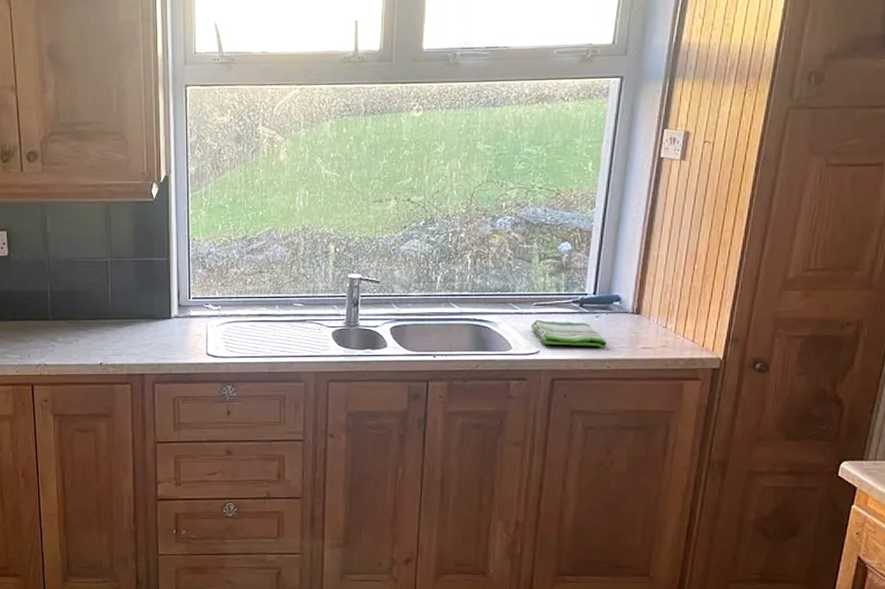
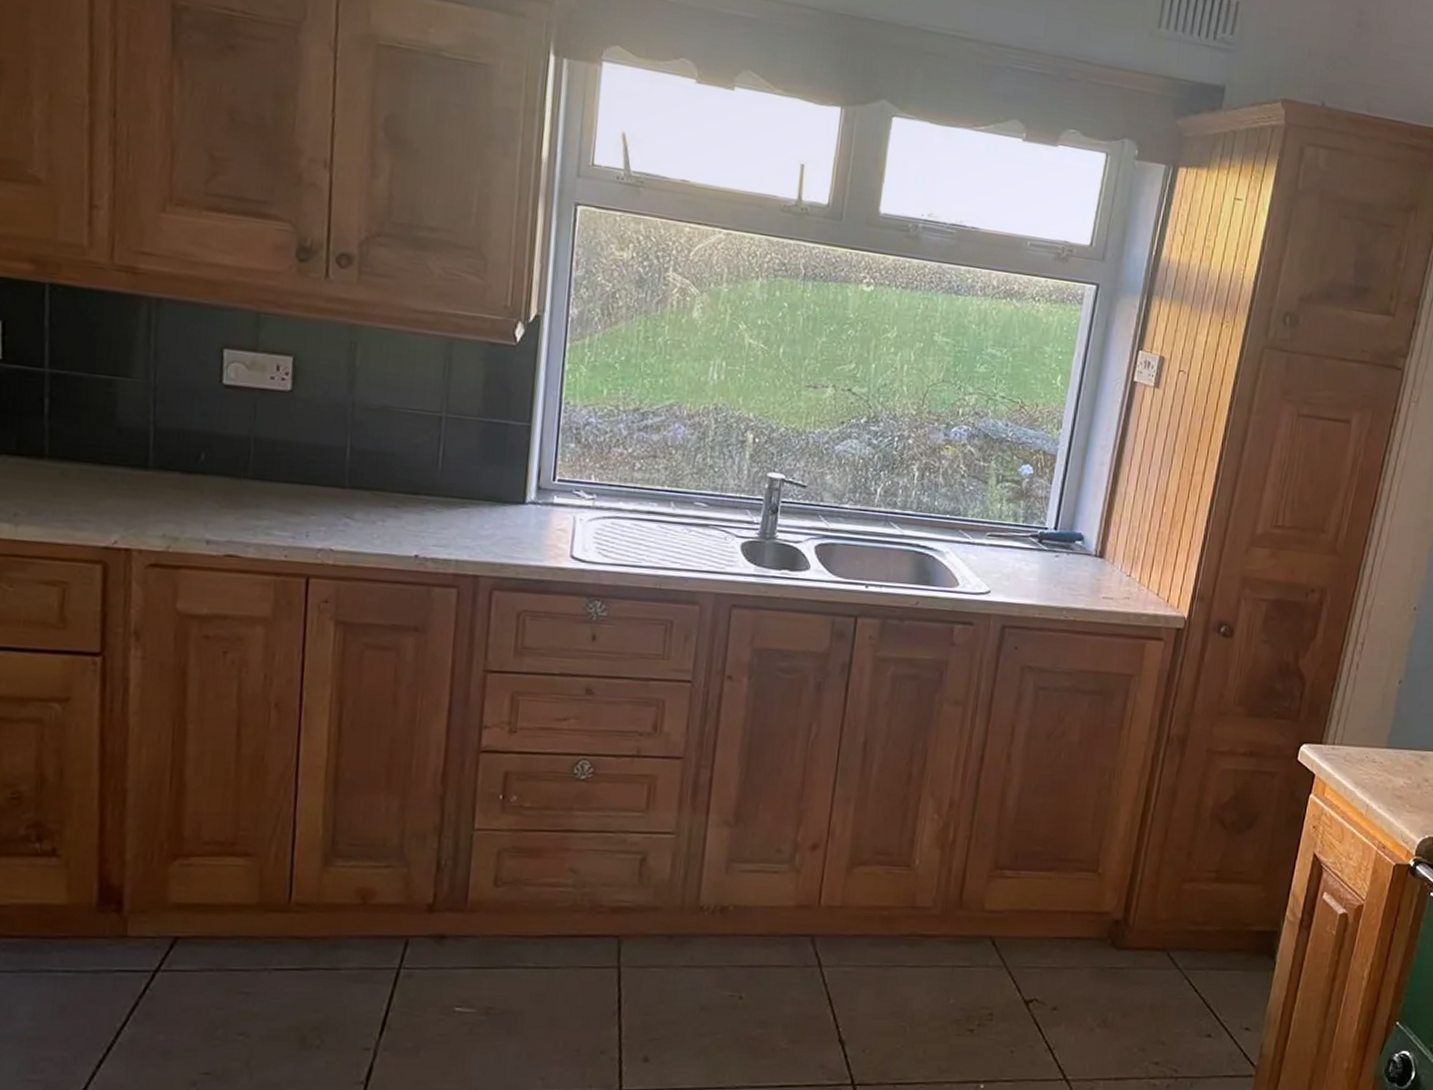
dish towel: present [531,319,607,347] -> none [982,552,1066,593]

